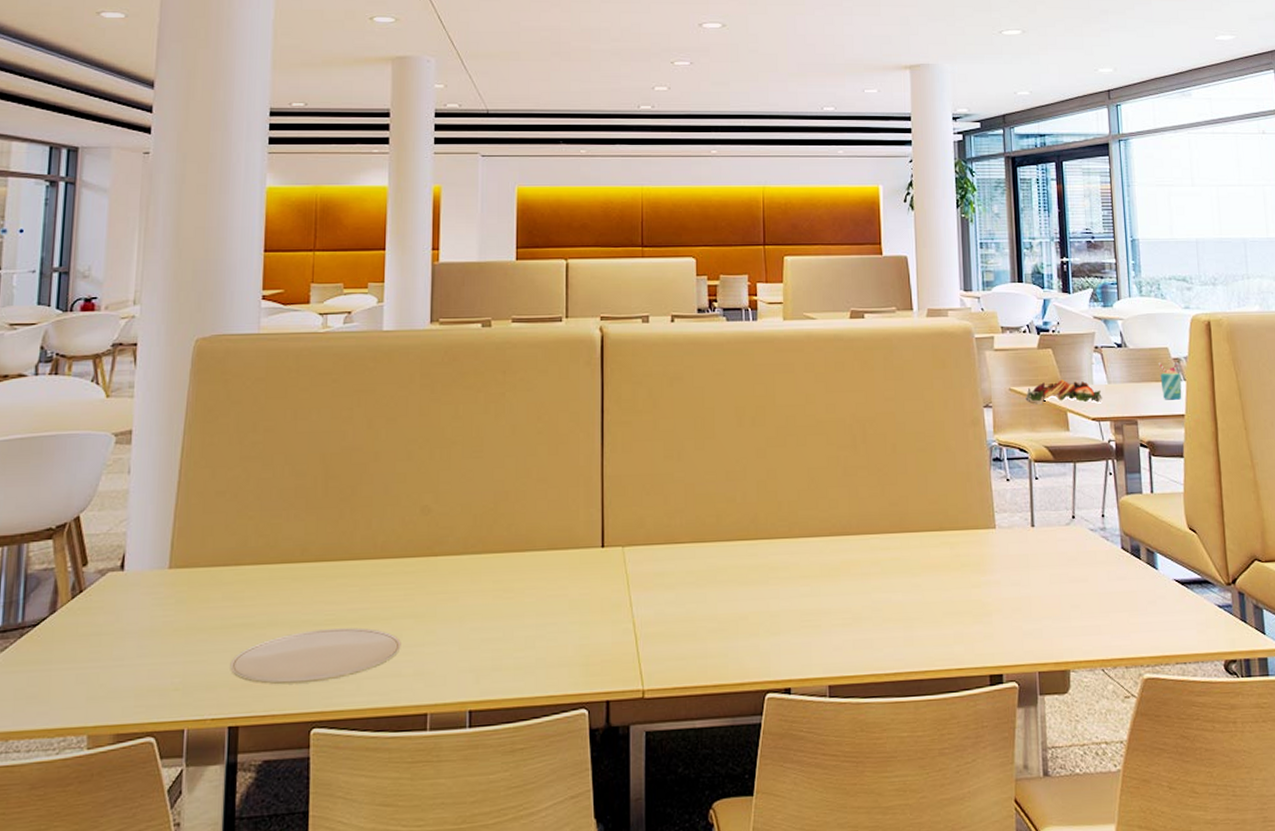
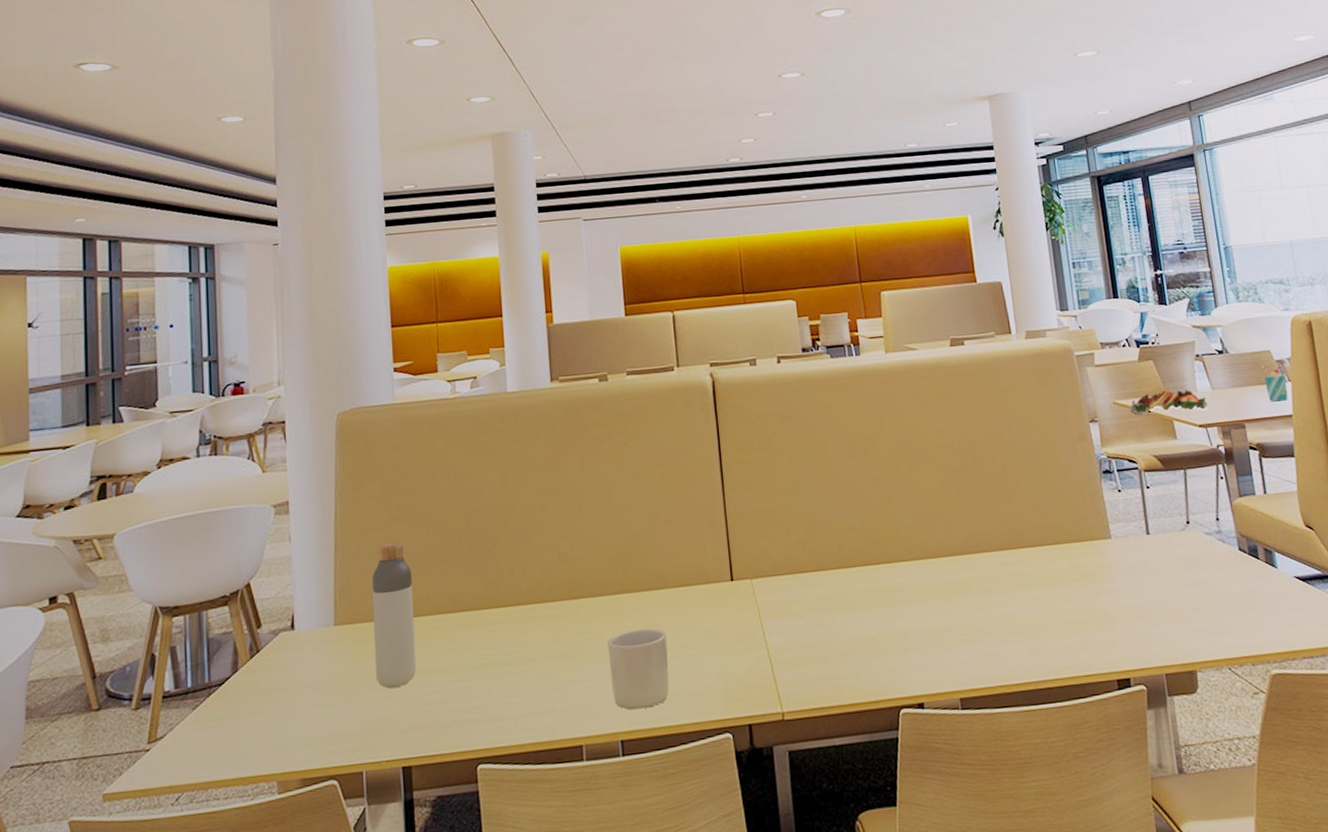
bottle: none [208,482,260,641] -> present [371,542,417,689]
plate: present [230,627,401,685] -> none [398,669,553,727]
mug: none [464,592,528,678] -> present [607,628,669,710]

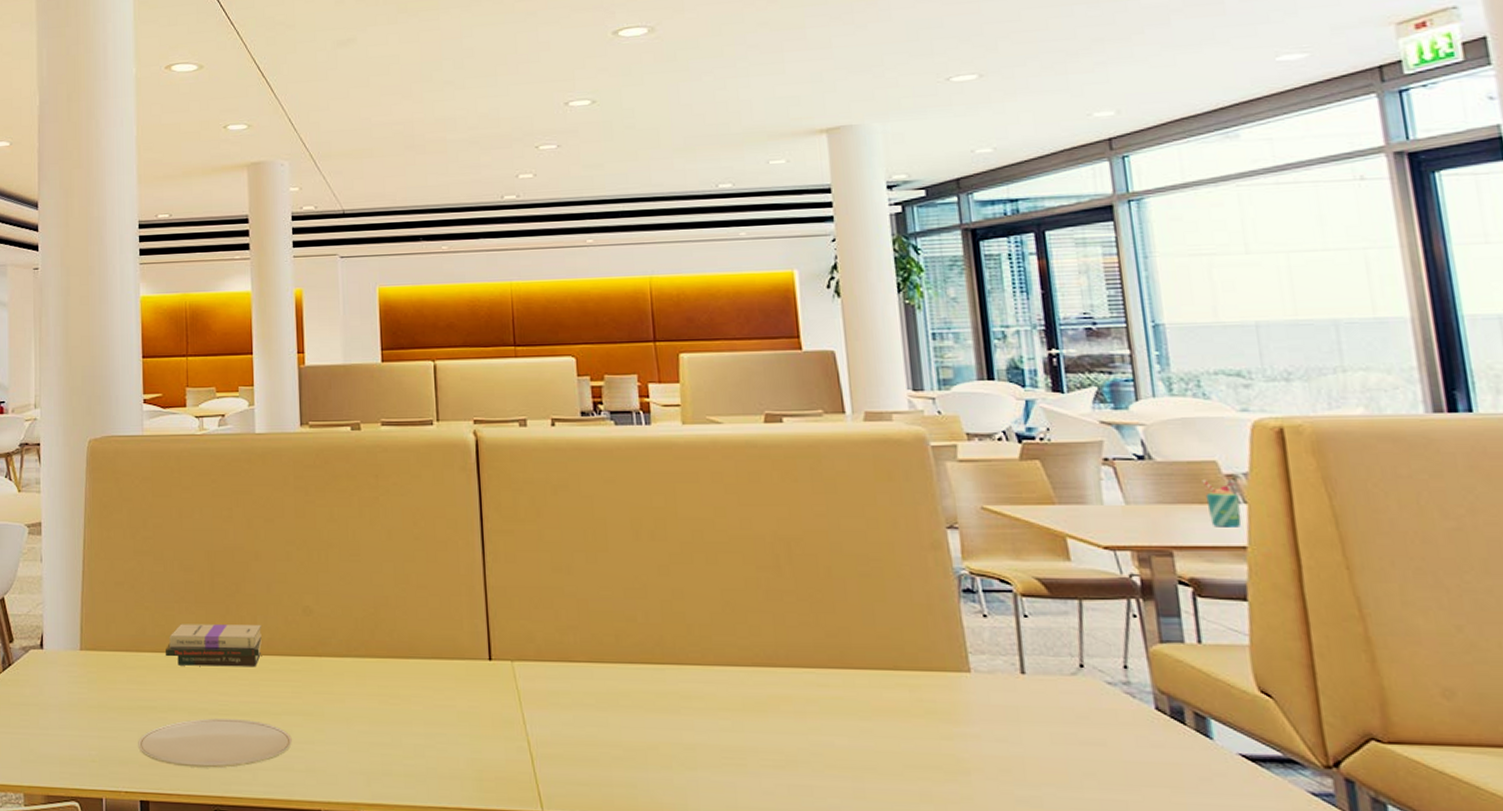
bottle: present [371,542,417,689] -> none [116,575,157,721]
plate: none [398,669,553,727] -> present [138,718,292,769]
books: none [423,576,520,627] -> present [165,624,262,667]
mug: present [607,628,669,710] -> none [351,698,416,783]
salad: present [1129,389,1208,417] -> none [1003,498,1118,529]

